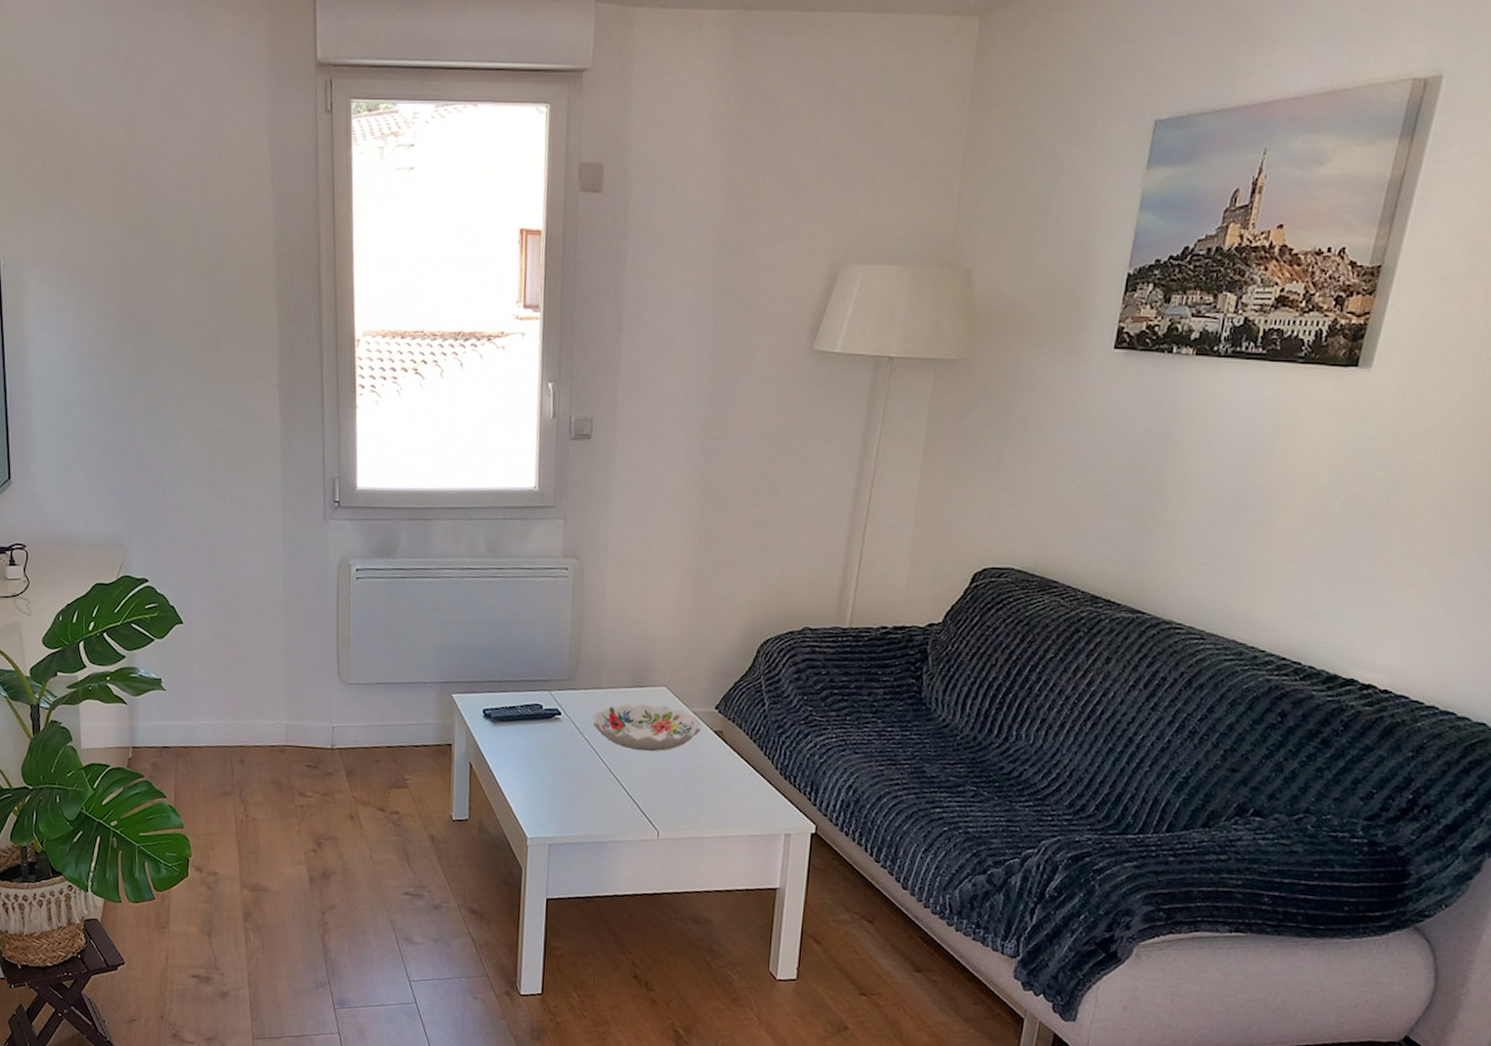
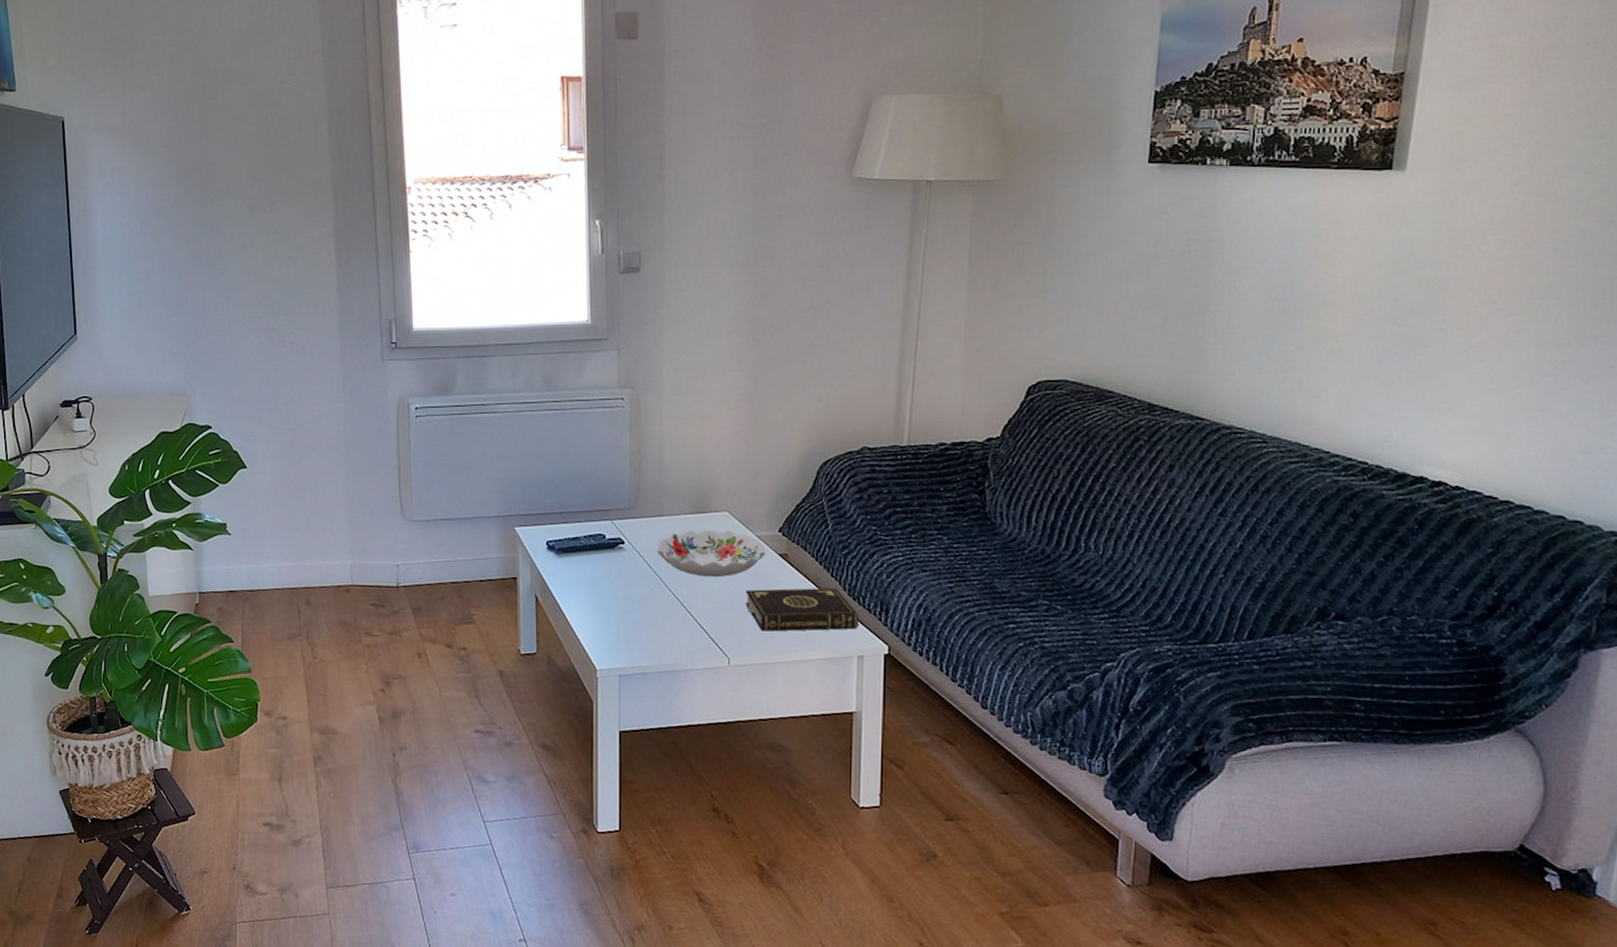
book: none [678,765,788,808] -> present [746,587,858,632]

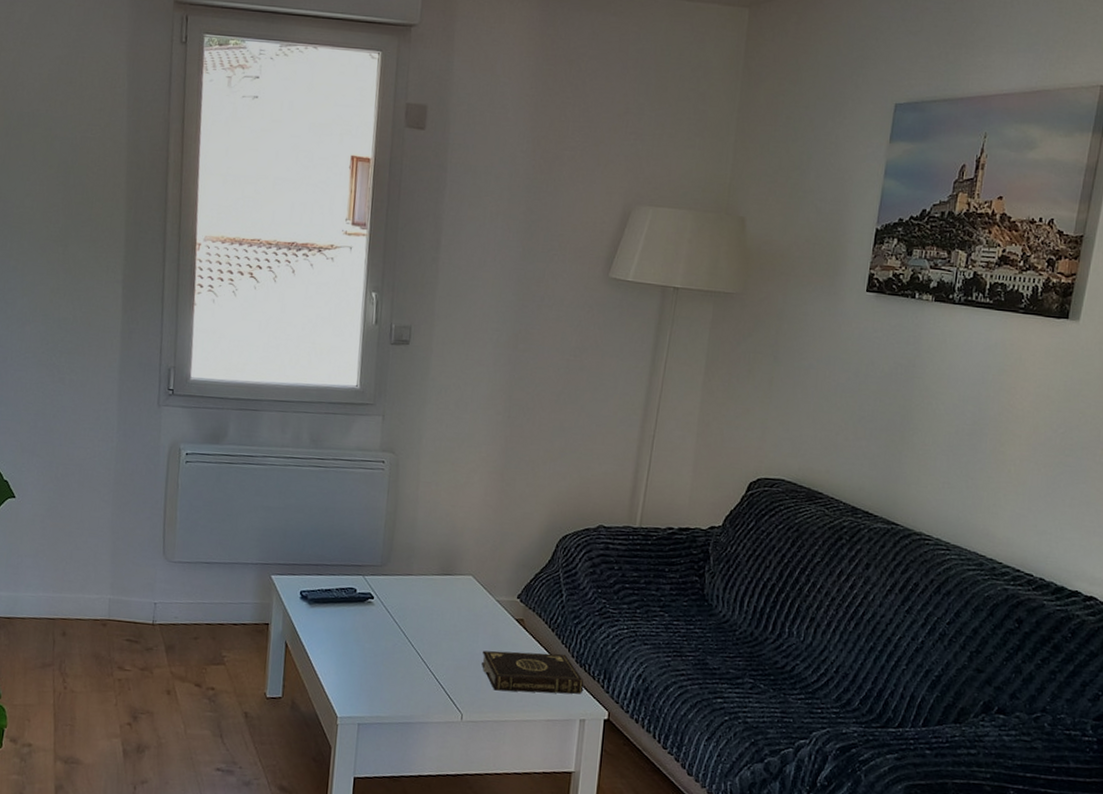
decorative bowl: present [656,529,765,578] -> none [403,590,504,637]

